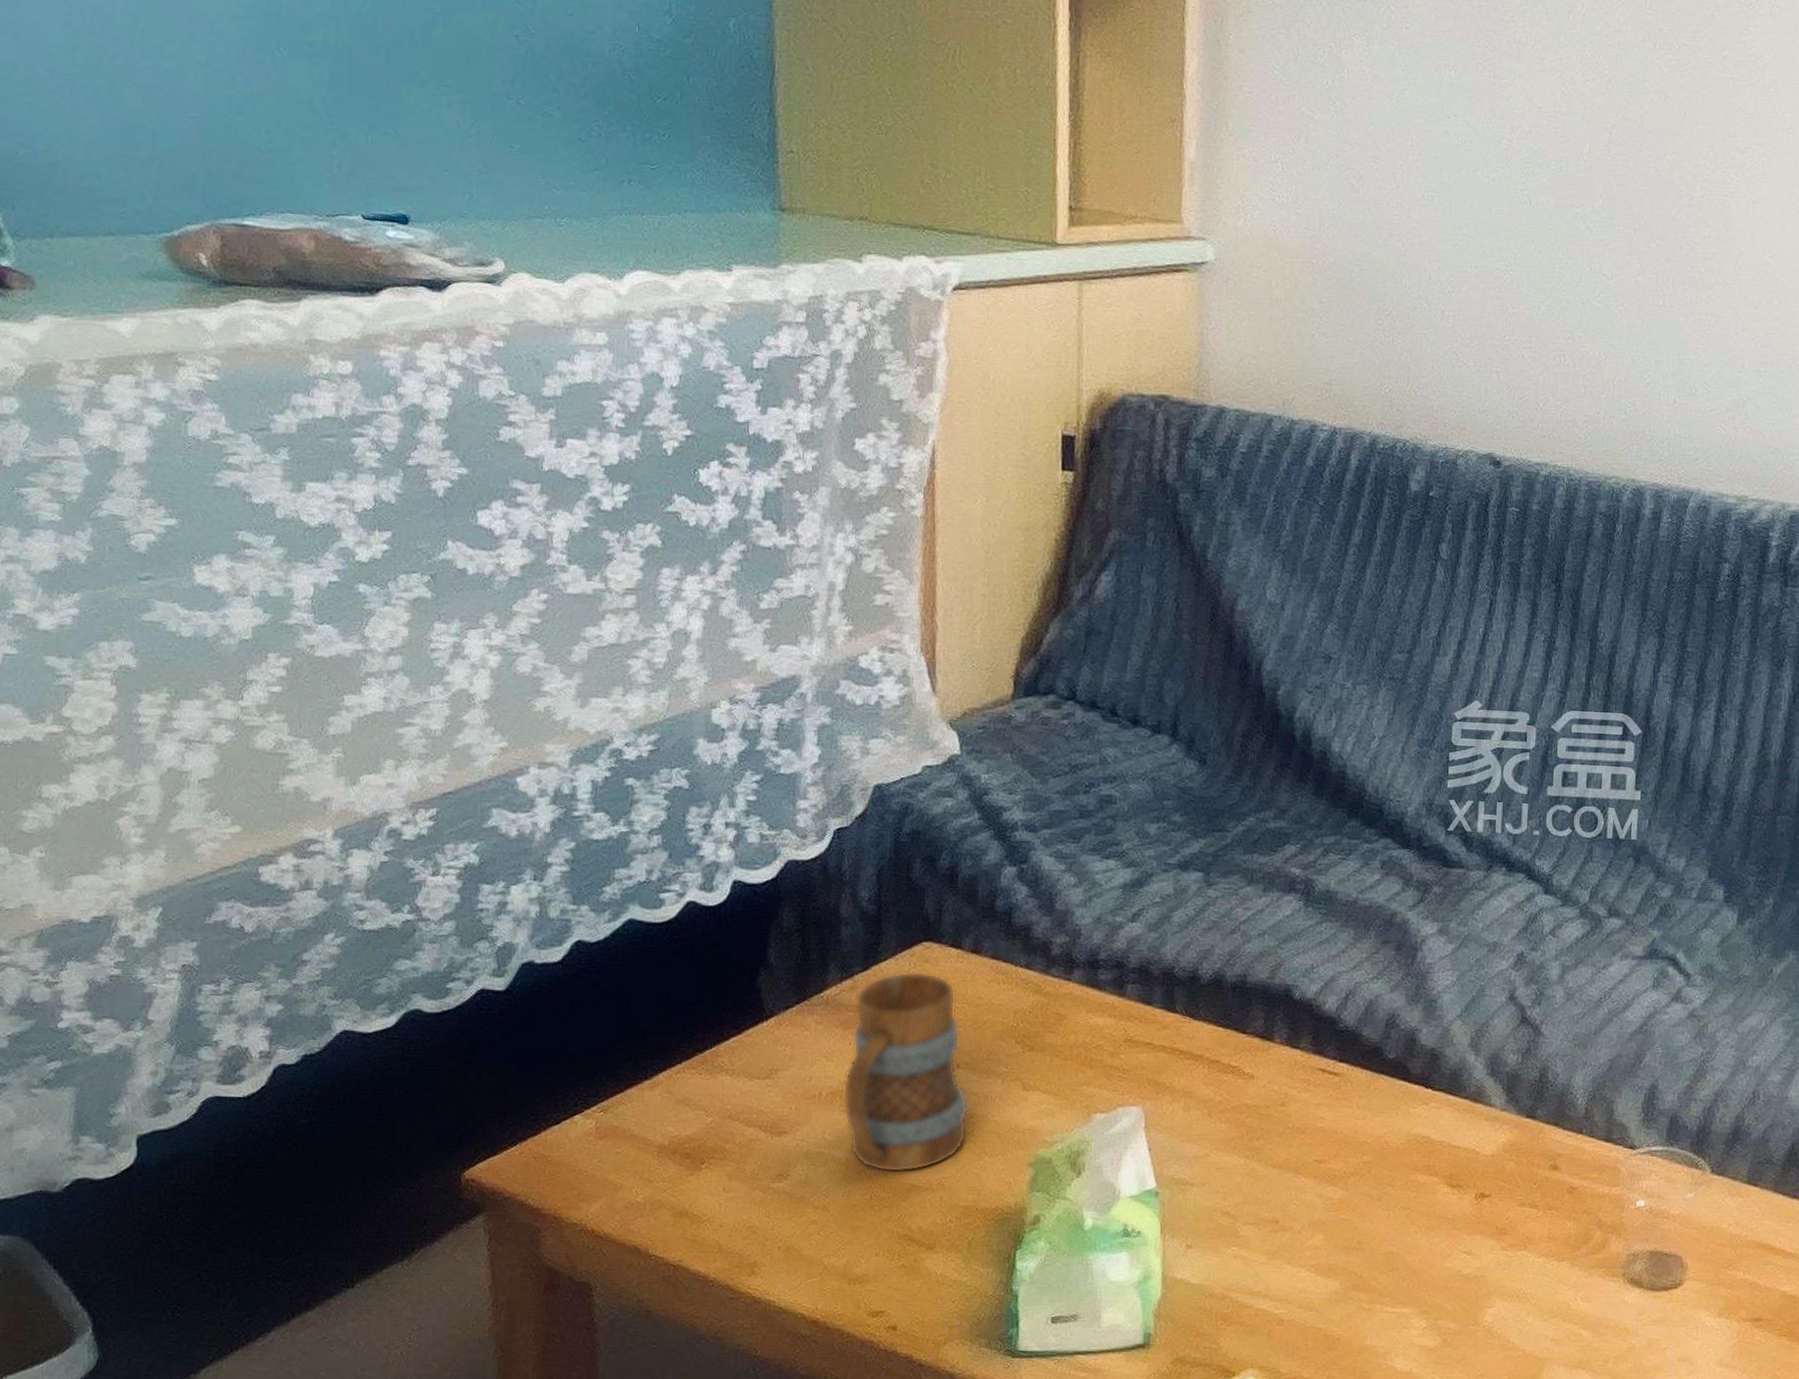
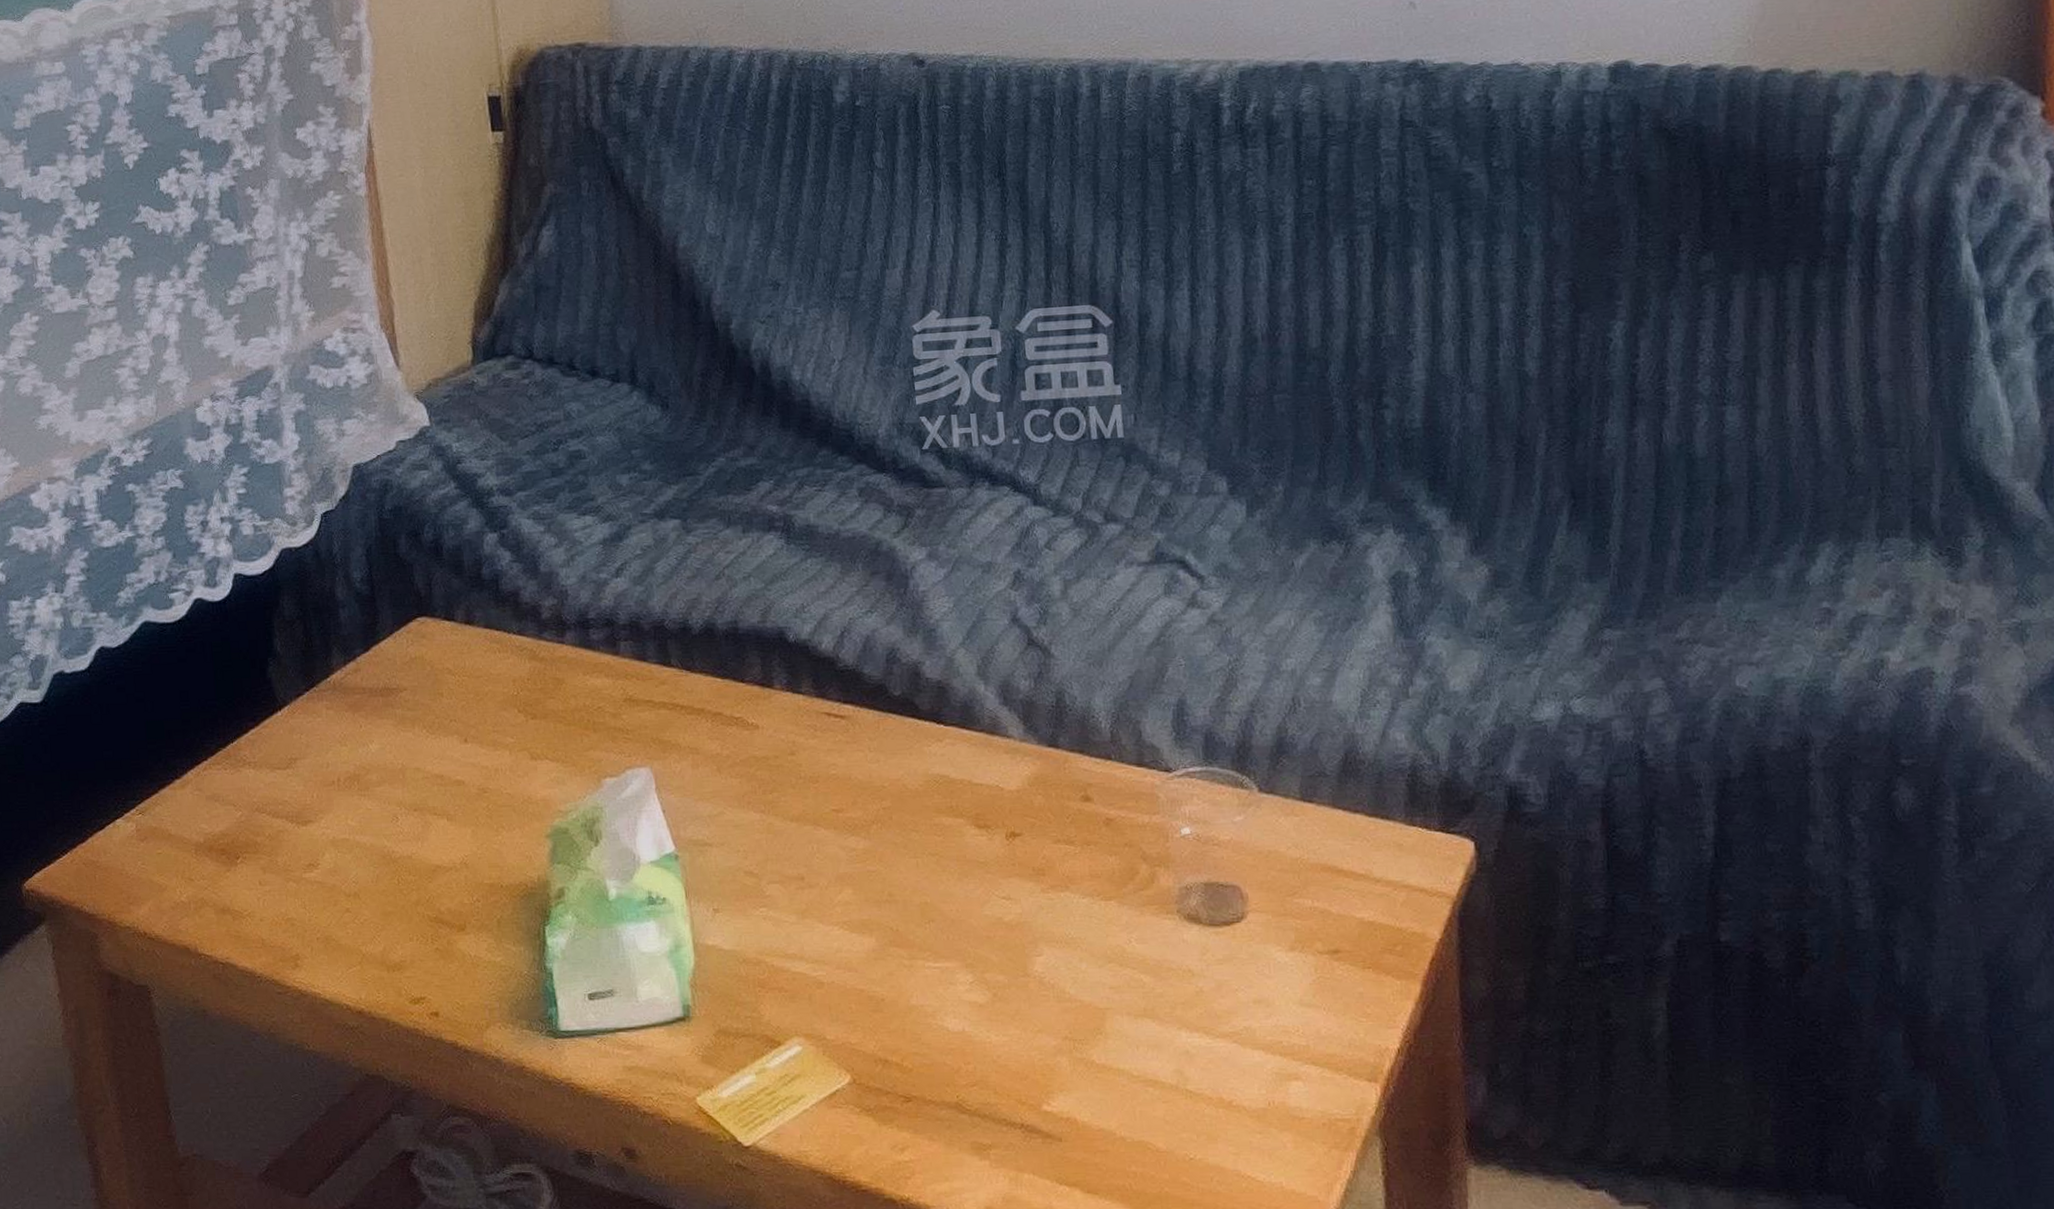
mug: present [842,971,969,1173] -> none [359,647,483,855]

